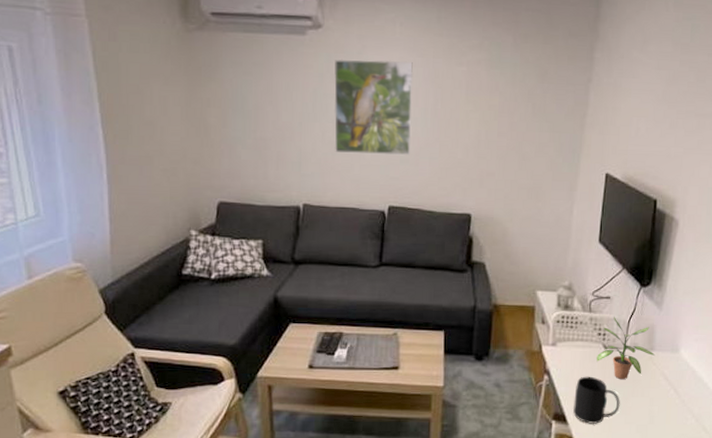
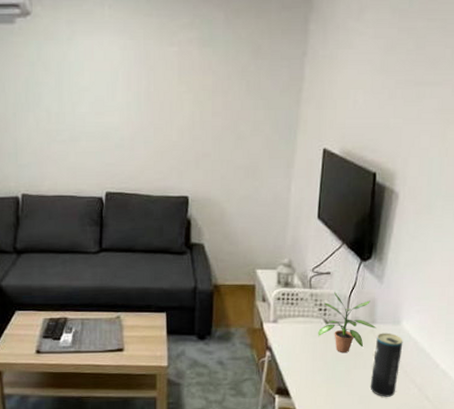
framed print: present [334,59,414,155] -> none [45,44,126,142]
mug: present [573,376,620,424] -> none [296,351,342,397]
beverage can: none [647,360,681,427] -> present [370,332,403,397]

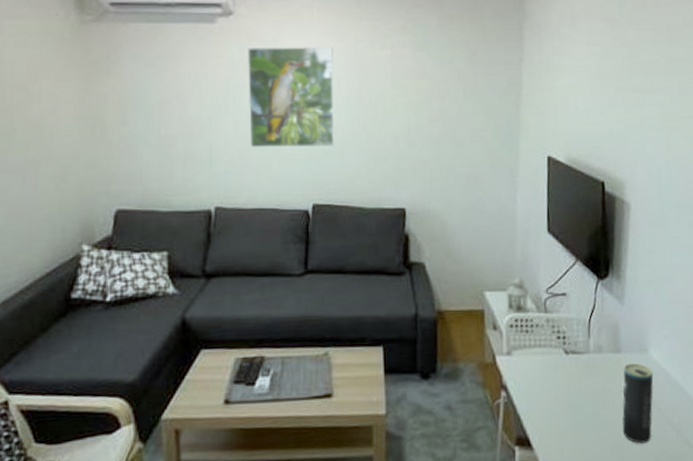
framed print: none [45,44,126,142] -> present [248,46,335,148]
potted plant: present [318,292,377,353] -> none [558,316,623,390]

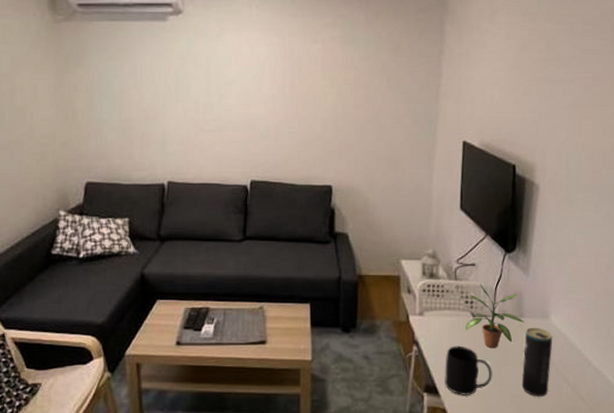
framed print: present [248,46,335,148] -> none [195,41,271,131]
mug: none [537,388,590,447] -> present [445,346,492,395]
potted plant: none [558,316,623,390] -> present [465,284,525,349]

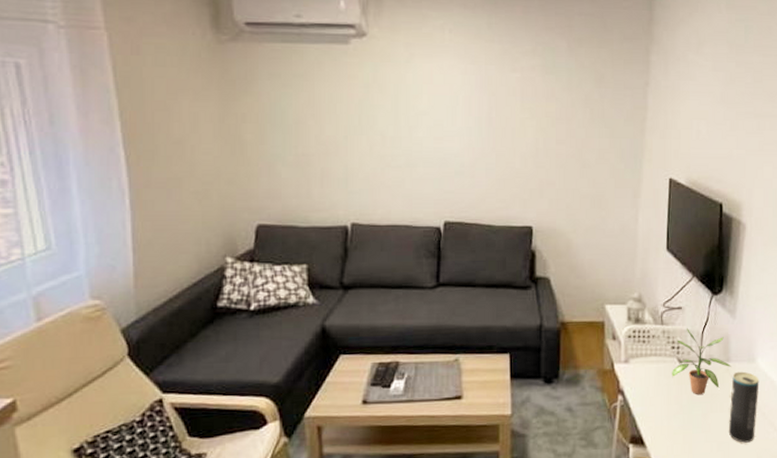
mug: present [445,346,492,395] -> none [651,393,699,445]

